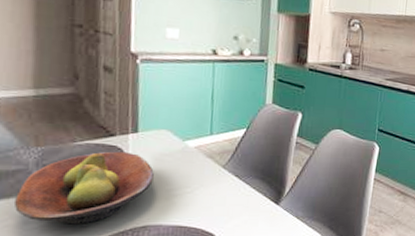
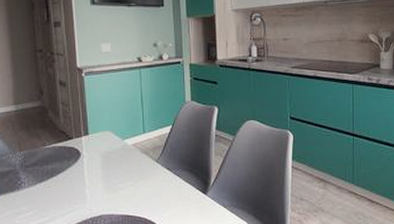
fruit bowl: present [13,151,154,225] -> none [9,152,103,215]

